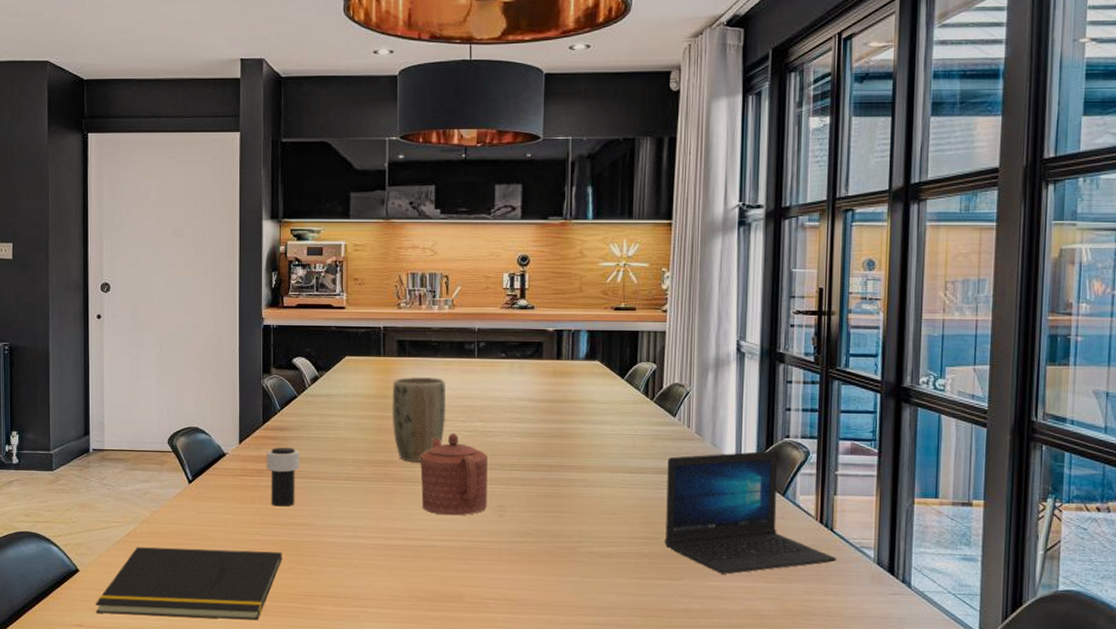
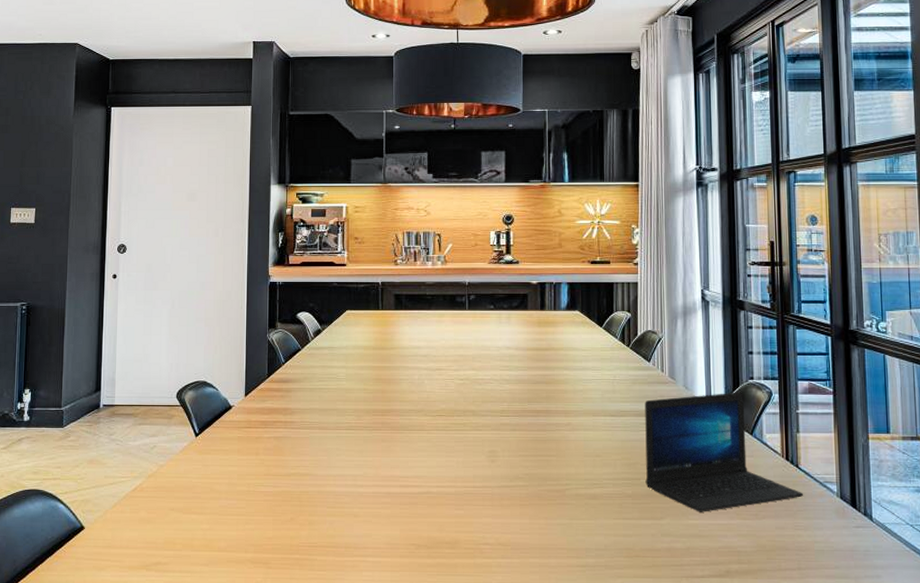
notepad: present [96,547,282,621] -> none [99,501,285,574]
cup: present [266,447,300,507] -> none [270,398,303,458]
plant pot: present [392,377,445,462] -> none [389,329,439,410]
teapot: present [420,433,488,516] -> none [417,381,480,462]

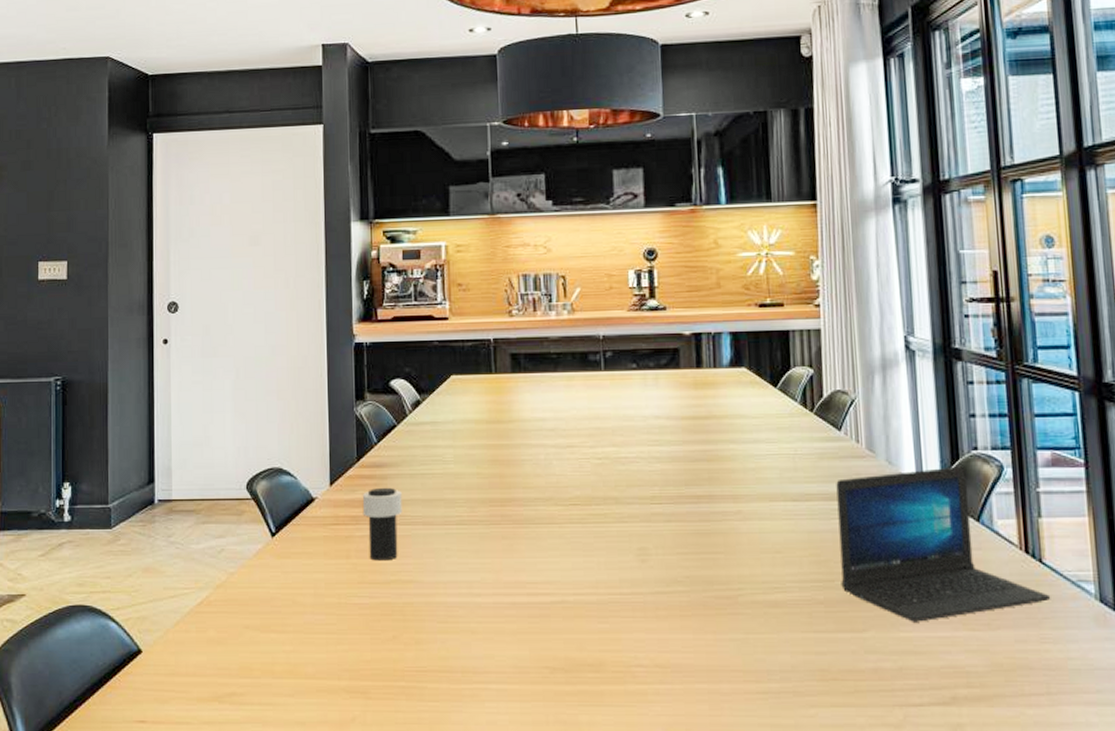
cup: none [270,398,303,458] -> present [362,487,402,561]

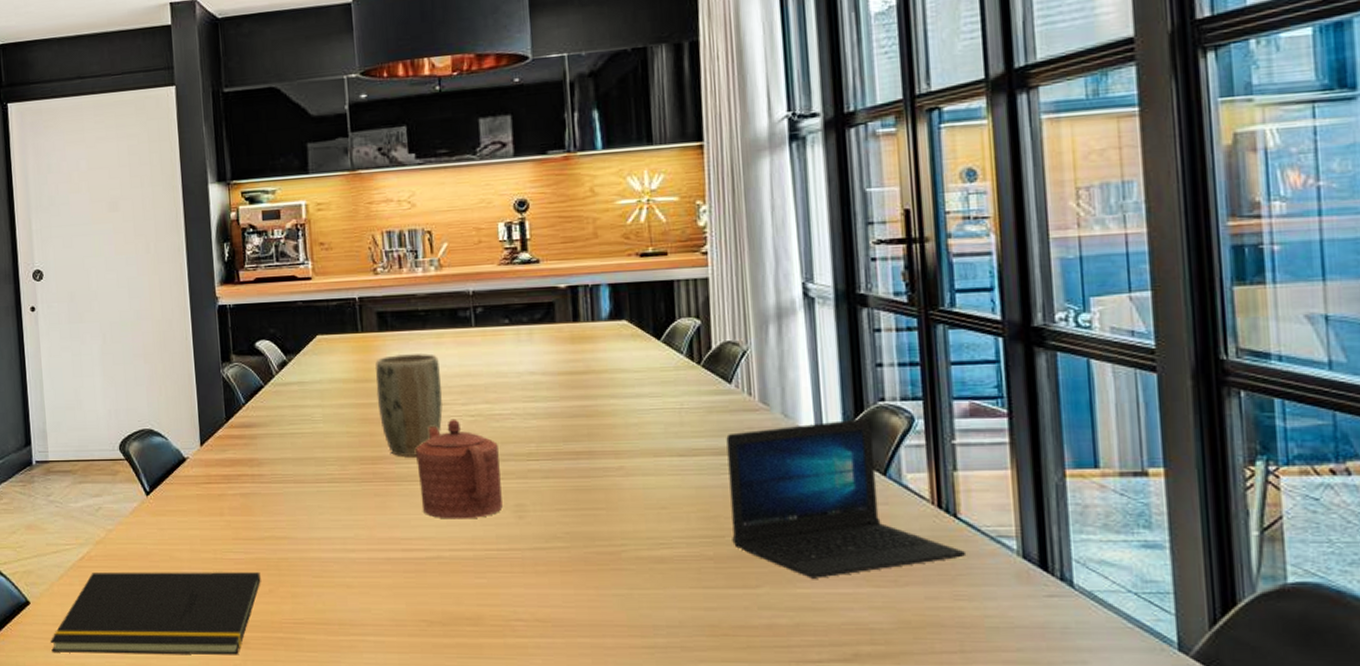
notepad: none [162,617,385,706] -> present [51,572,261,655]
cup: present [362,487,402,561] -> none [232,446,273,518]
plant pot: none [506,396,571,498] -> present [374,353,443,456]
teapot: none [544,461,626,563] -> present [416,418,503,519]

